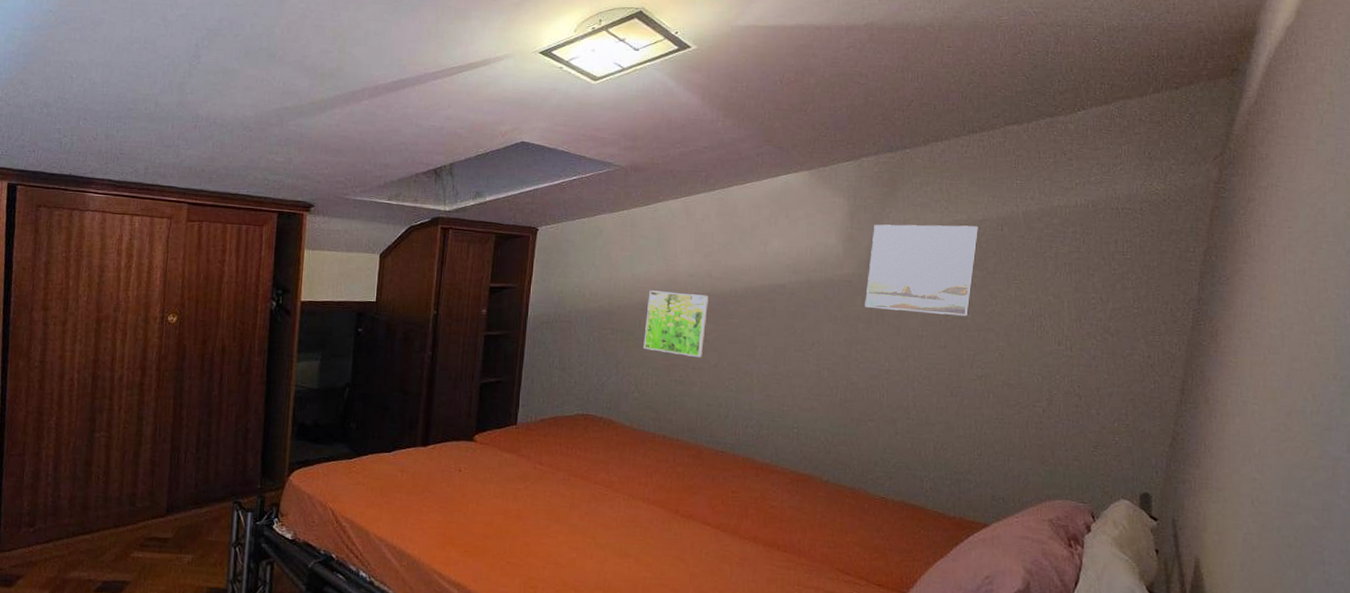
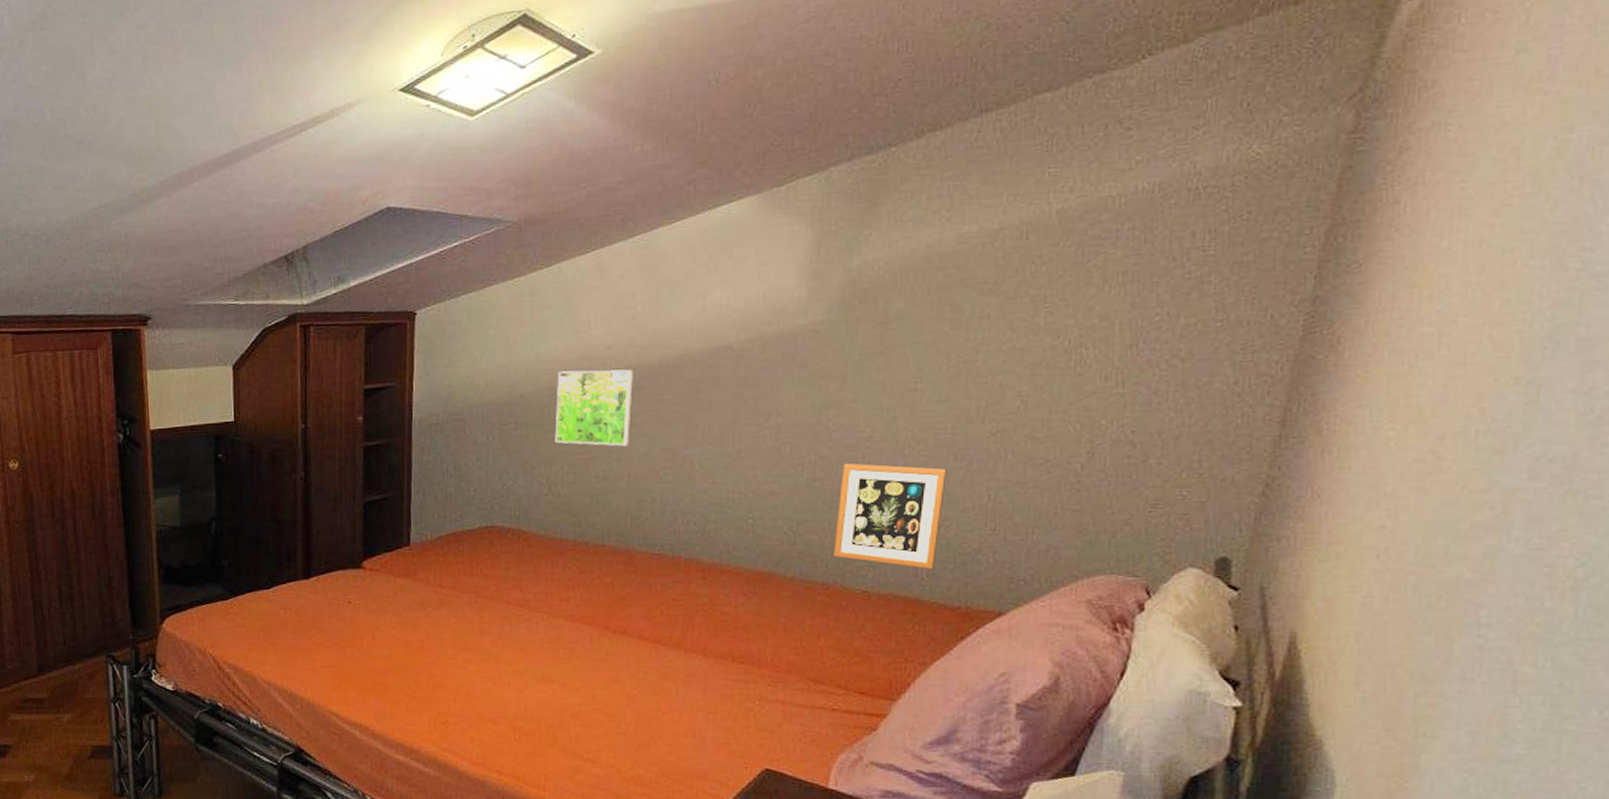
picture frame: none [859,389,945,484] -> present [834,463,947,570]
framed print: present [865,224,978,316] -> none [837,238,993,362]

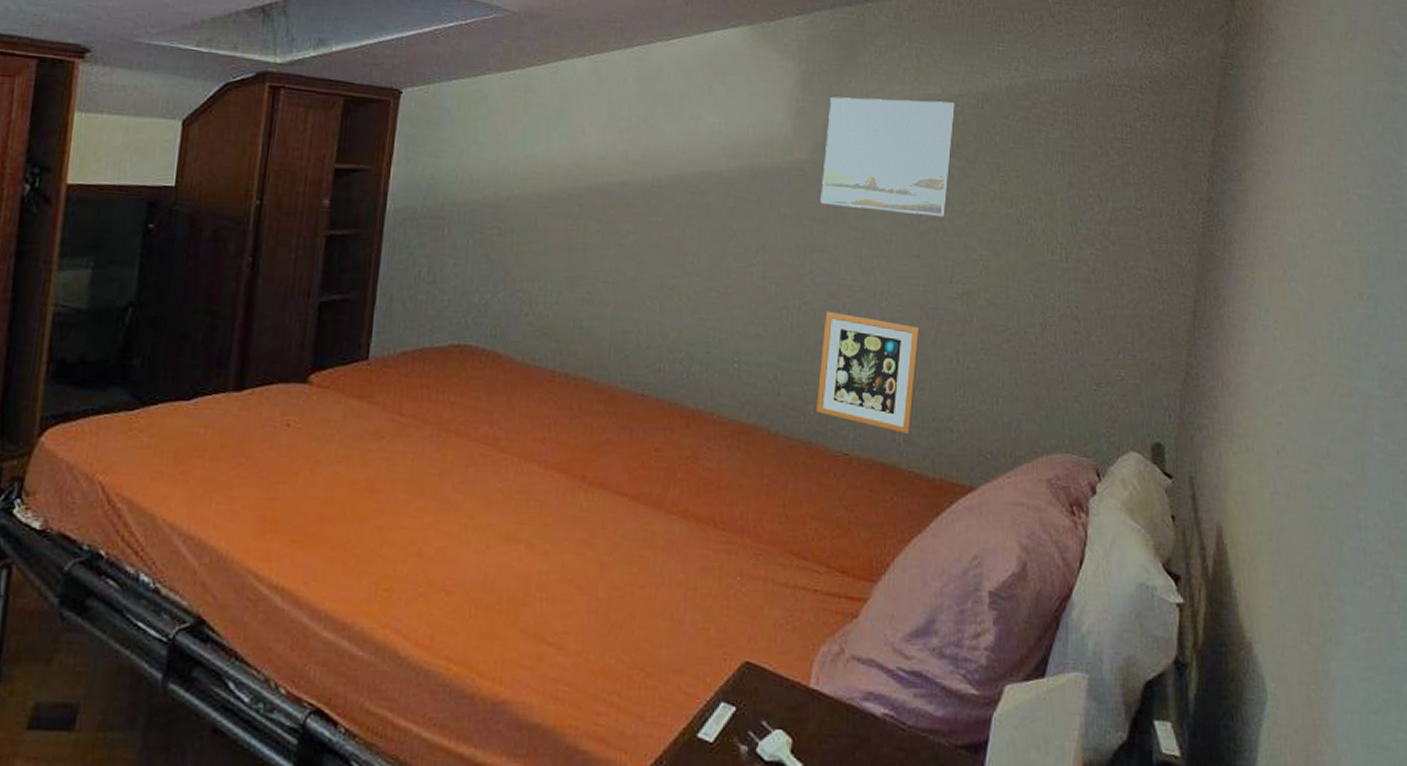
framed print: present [555,369,633,447] -> none [540,177,625,269]
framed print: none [837,238,993,362] -> present [820,96,955,216]

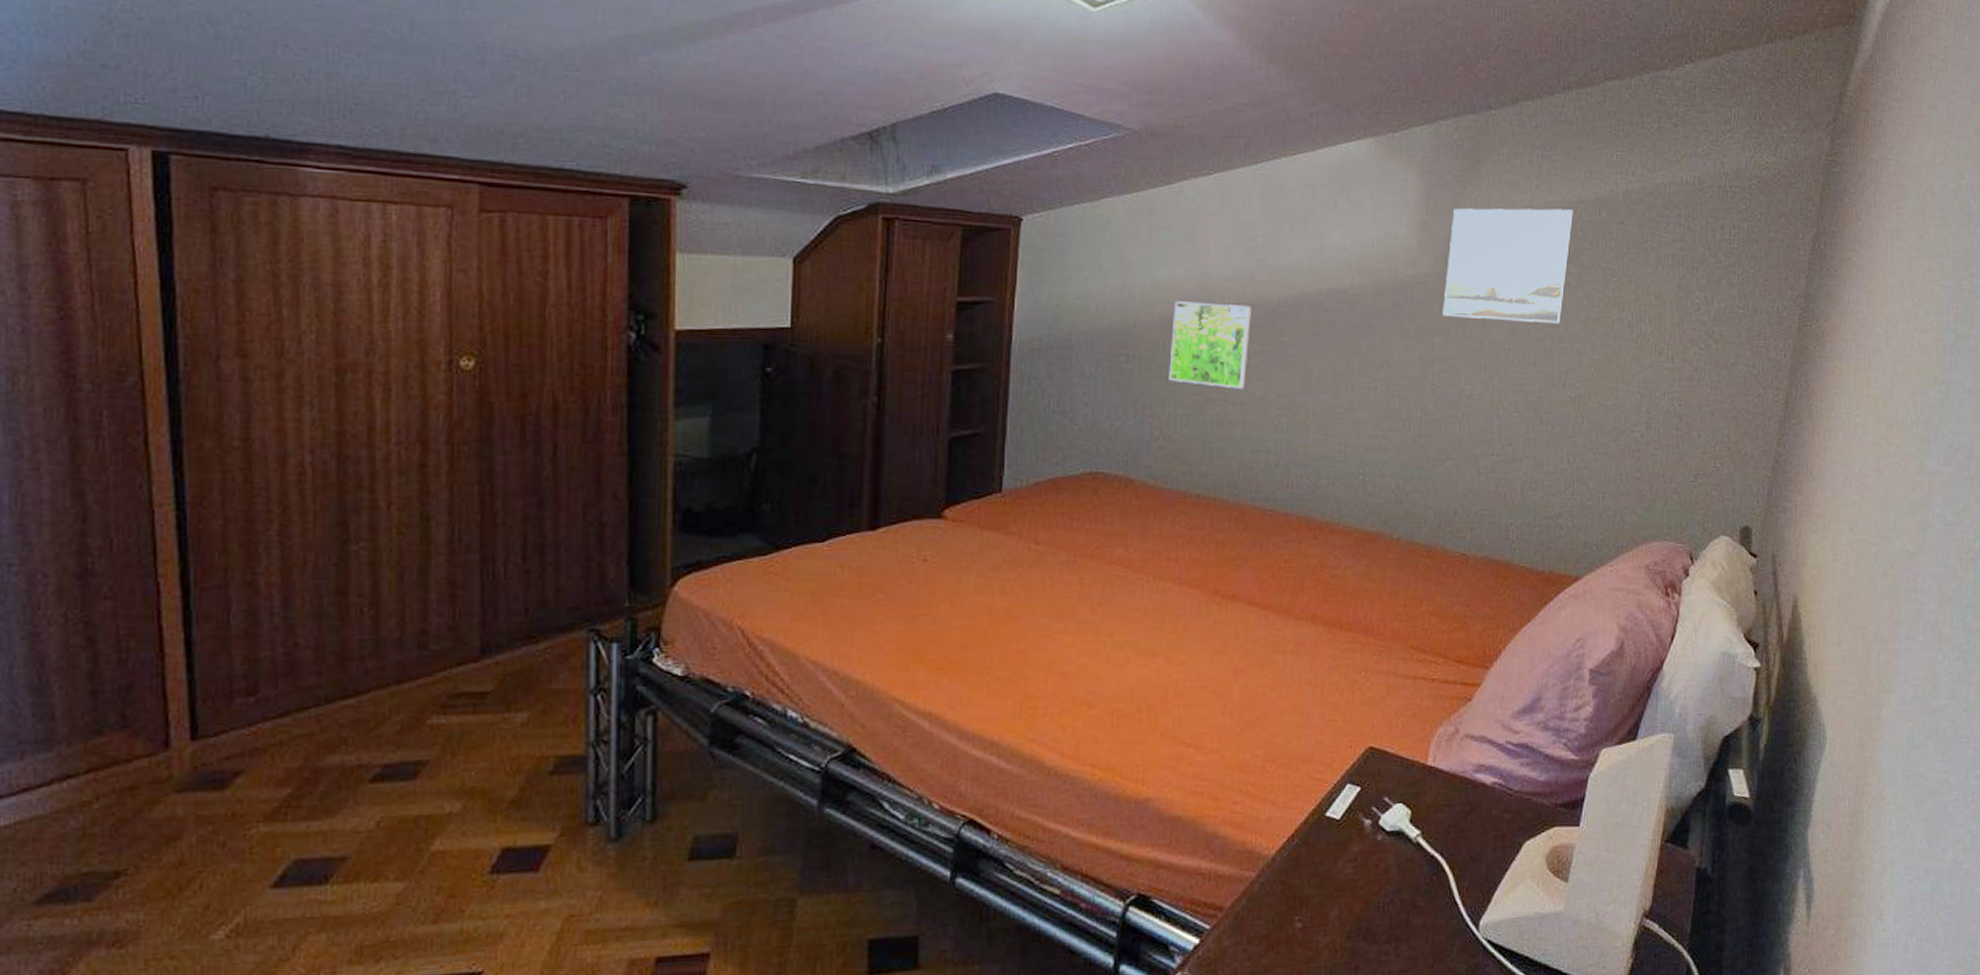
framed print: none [540,177,625,269] -> present [1168,301,1251,390]
picture frame: present [816,310,920,435] -> none [1436,420,1534,533]

